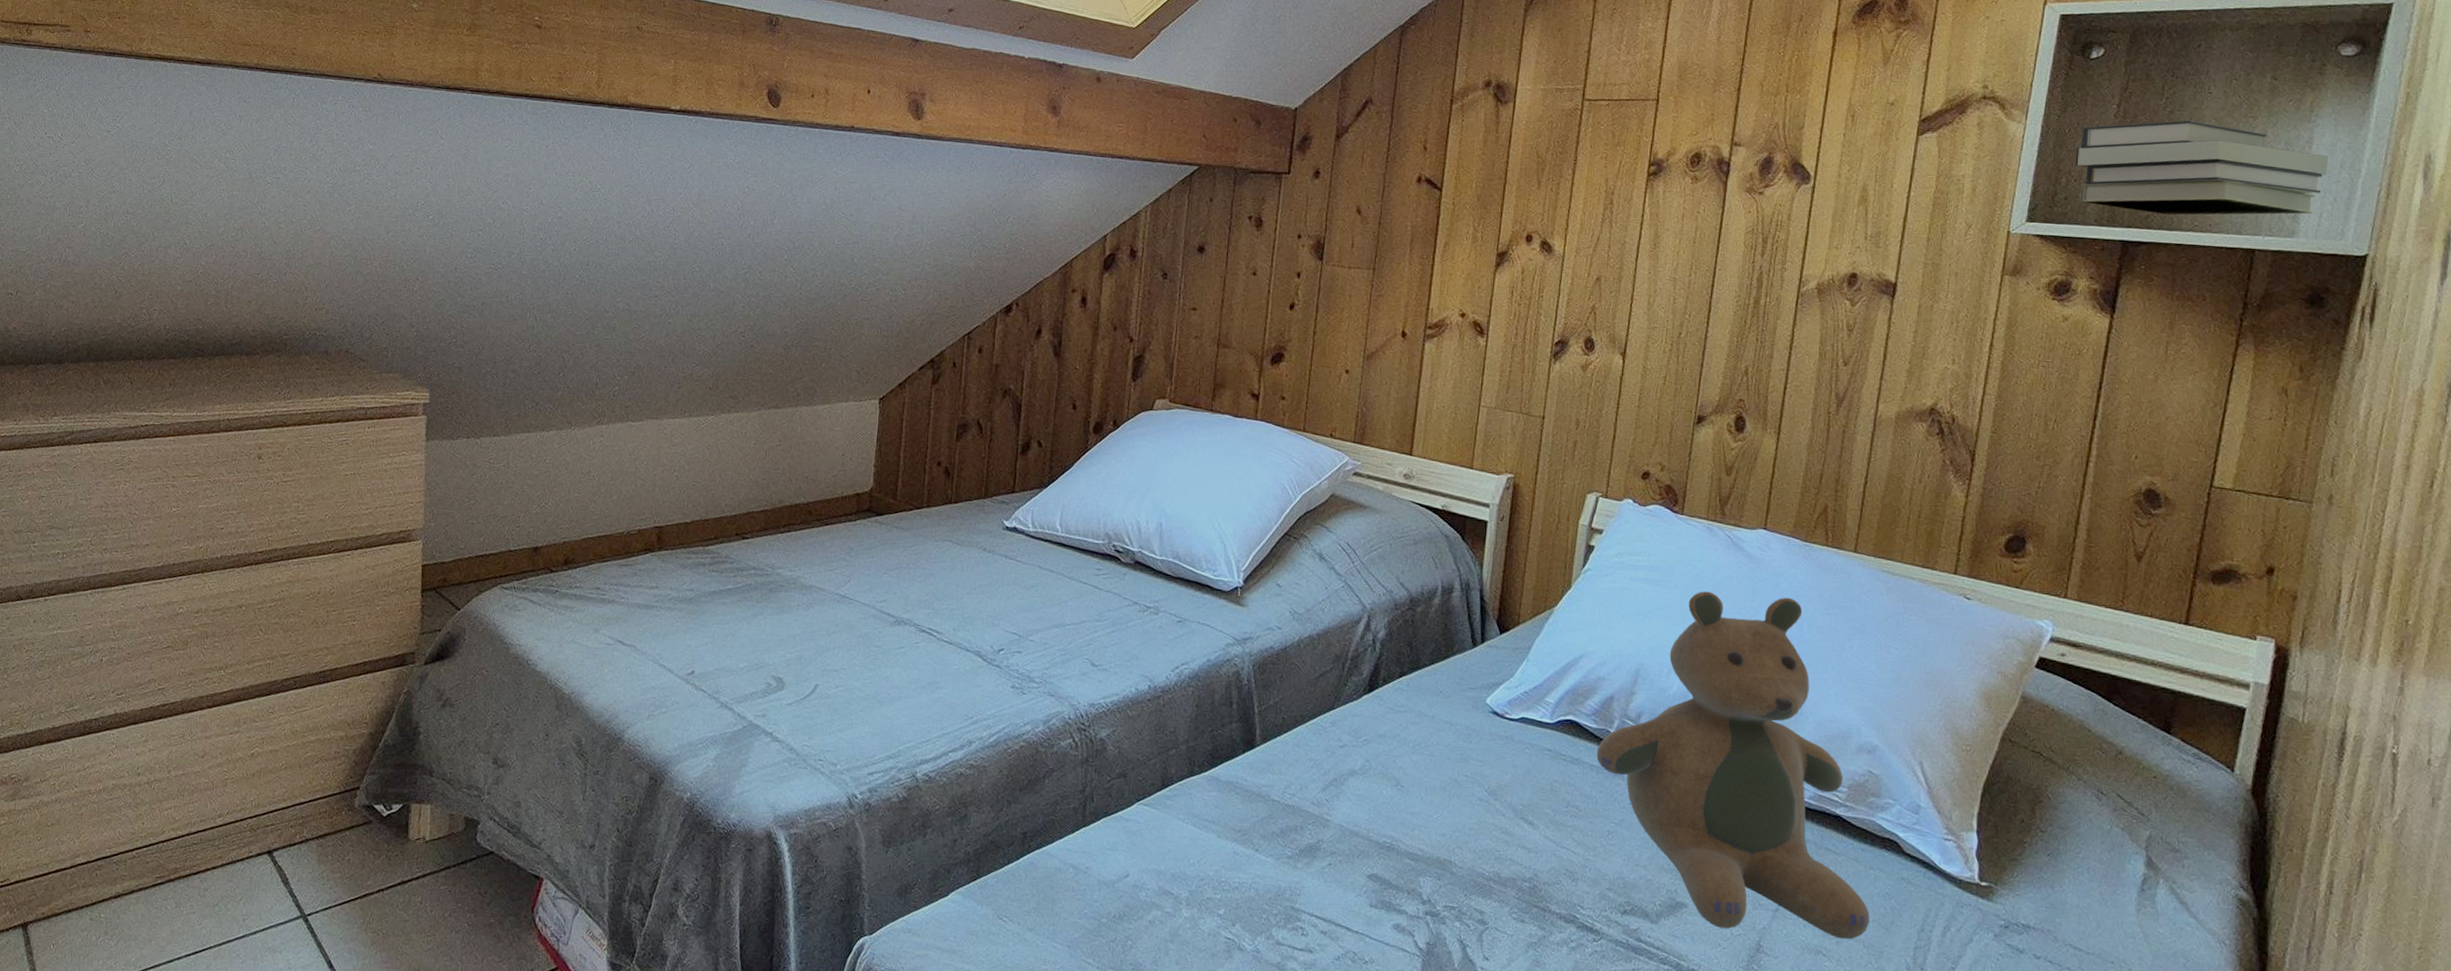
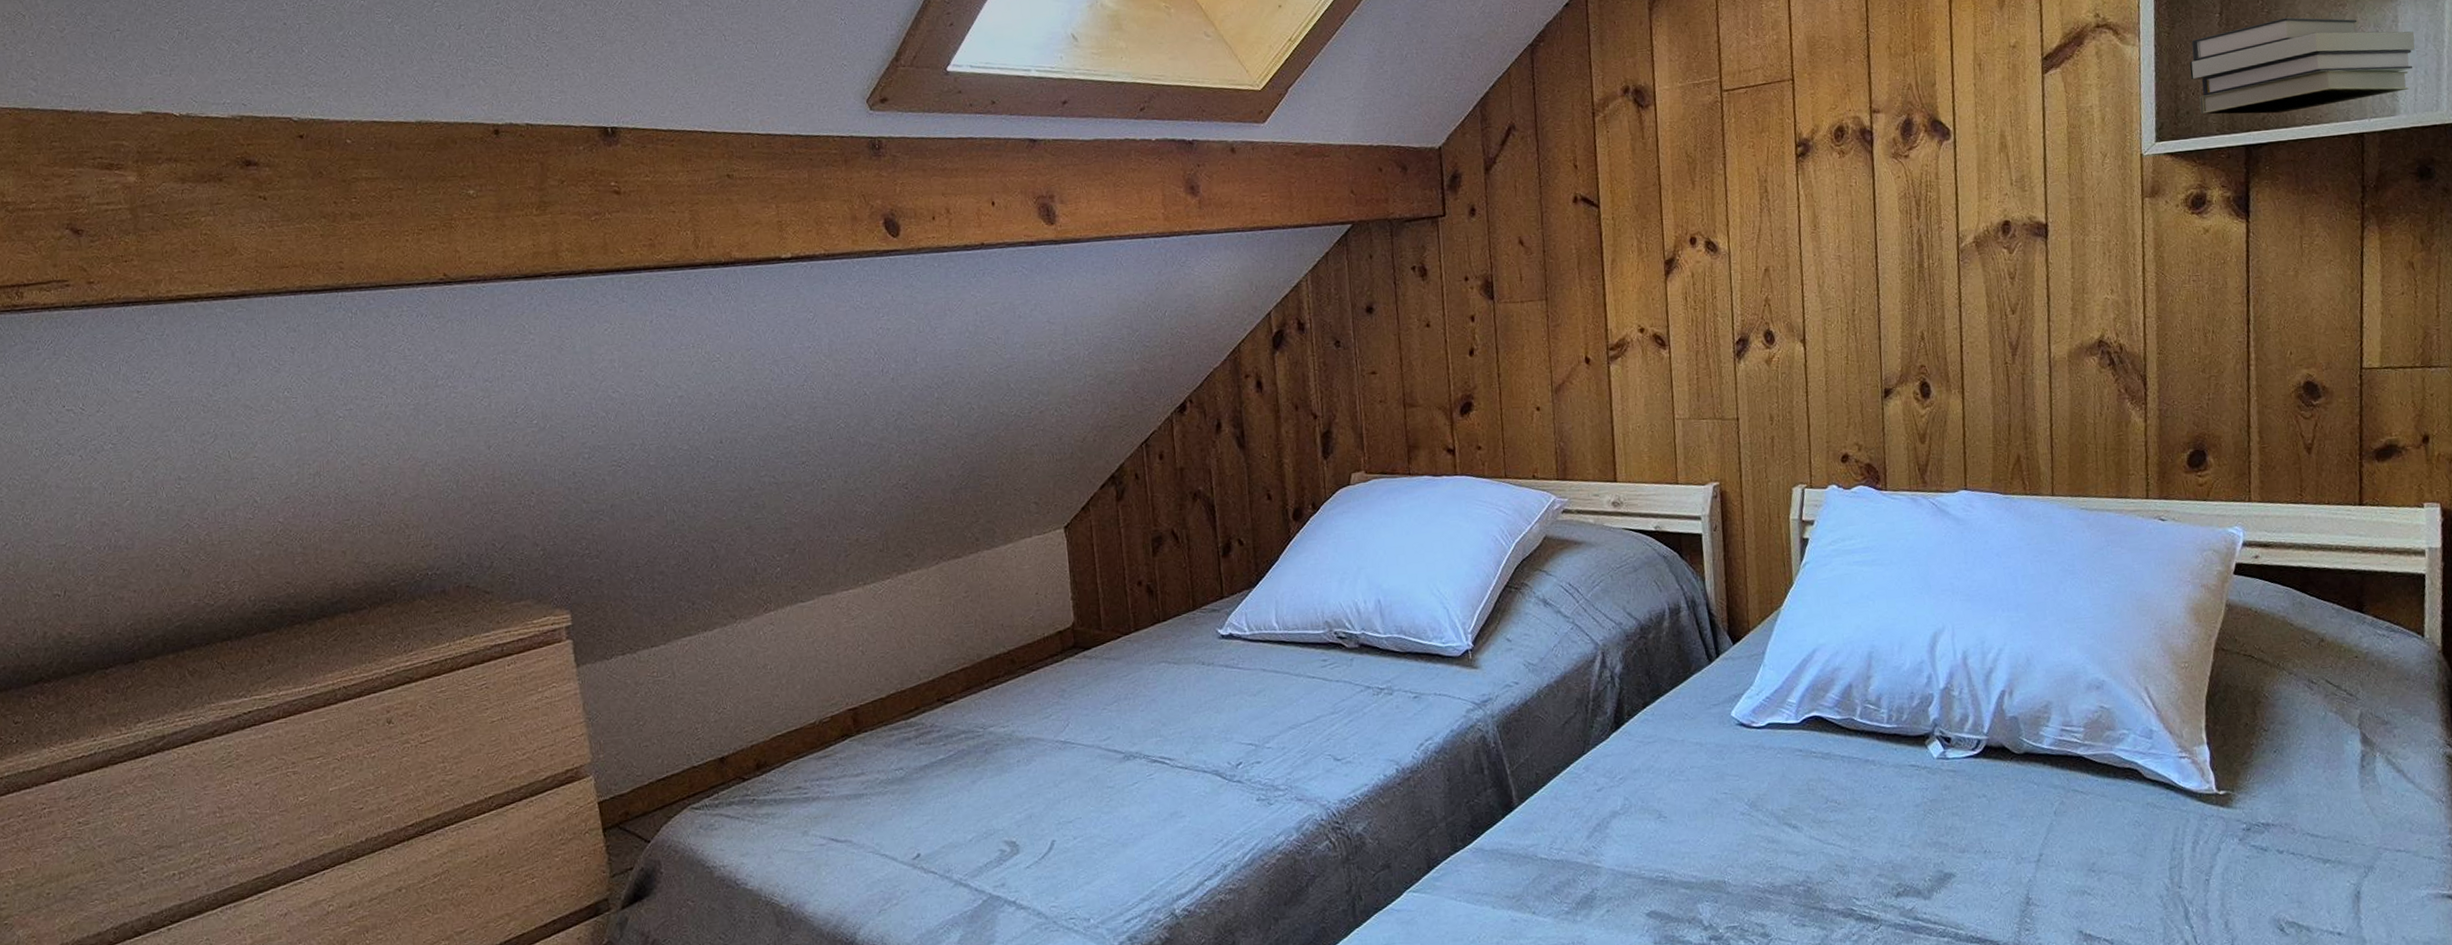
teddy bear: present [1596,591,1870,940] -> none [1845,552,2126,890]

